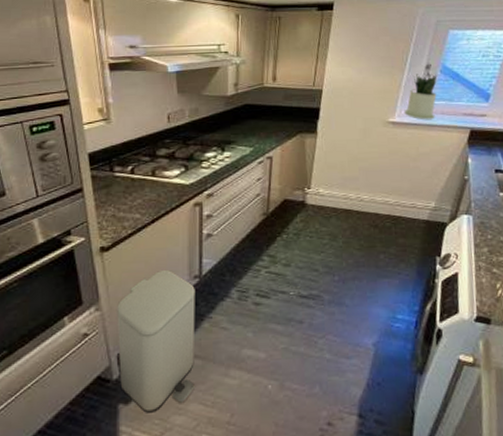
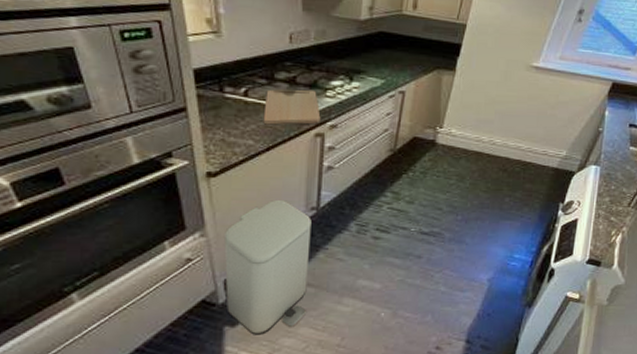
cutting board: none [148,162,198,199] -> present [263,89,321,125]
planter: present [404,74,438,120] -> none [549,18,589,69]

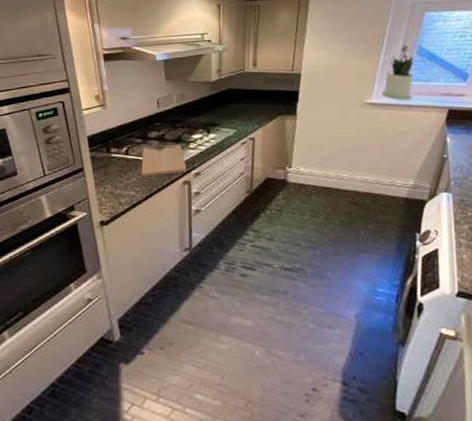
pedal bin: present [223,200,312,335] -> none [115,243,189,372]
planter: none [549,18,589,69] -> present [381,56,415,101]

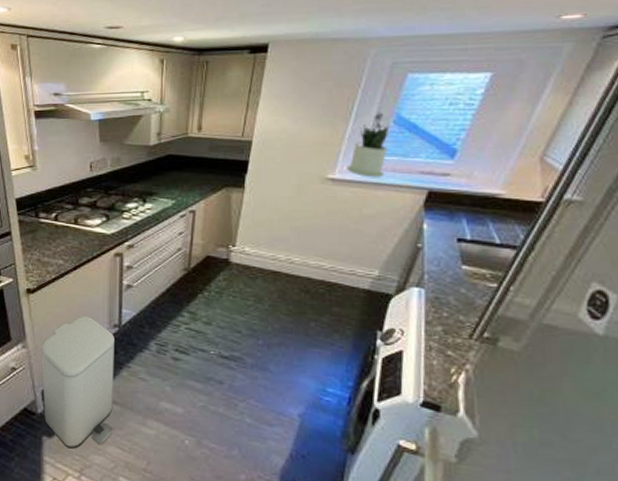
pedal bin: none [115,243,189,372] -> present [40,317,115,449]
cutting board: present [141,144,187,177] -> none [70,212,119,246]

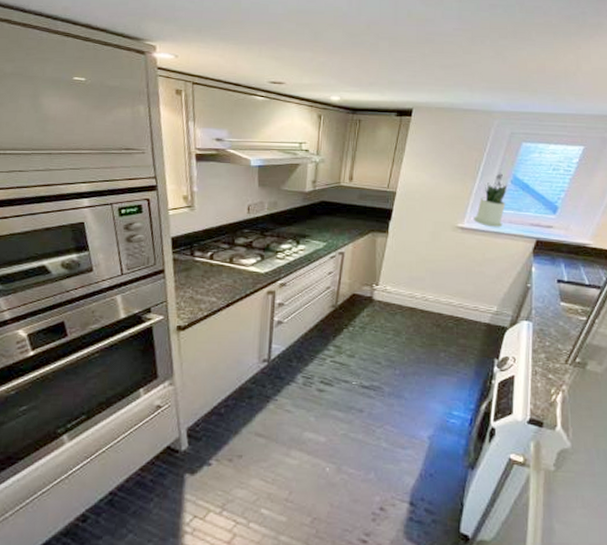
pedal bin: present [40,317,115,449] -> none [188,352,263,484]

